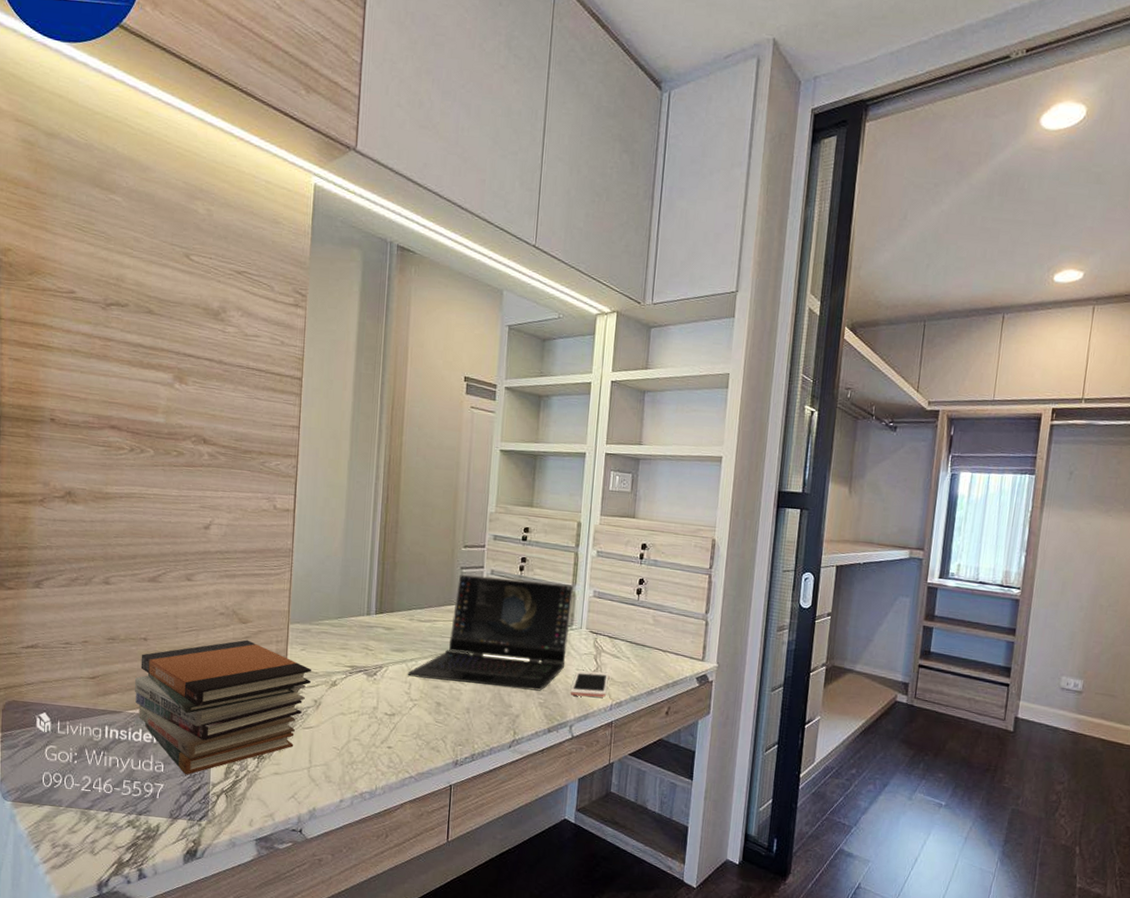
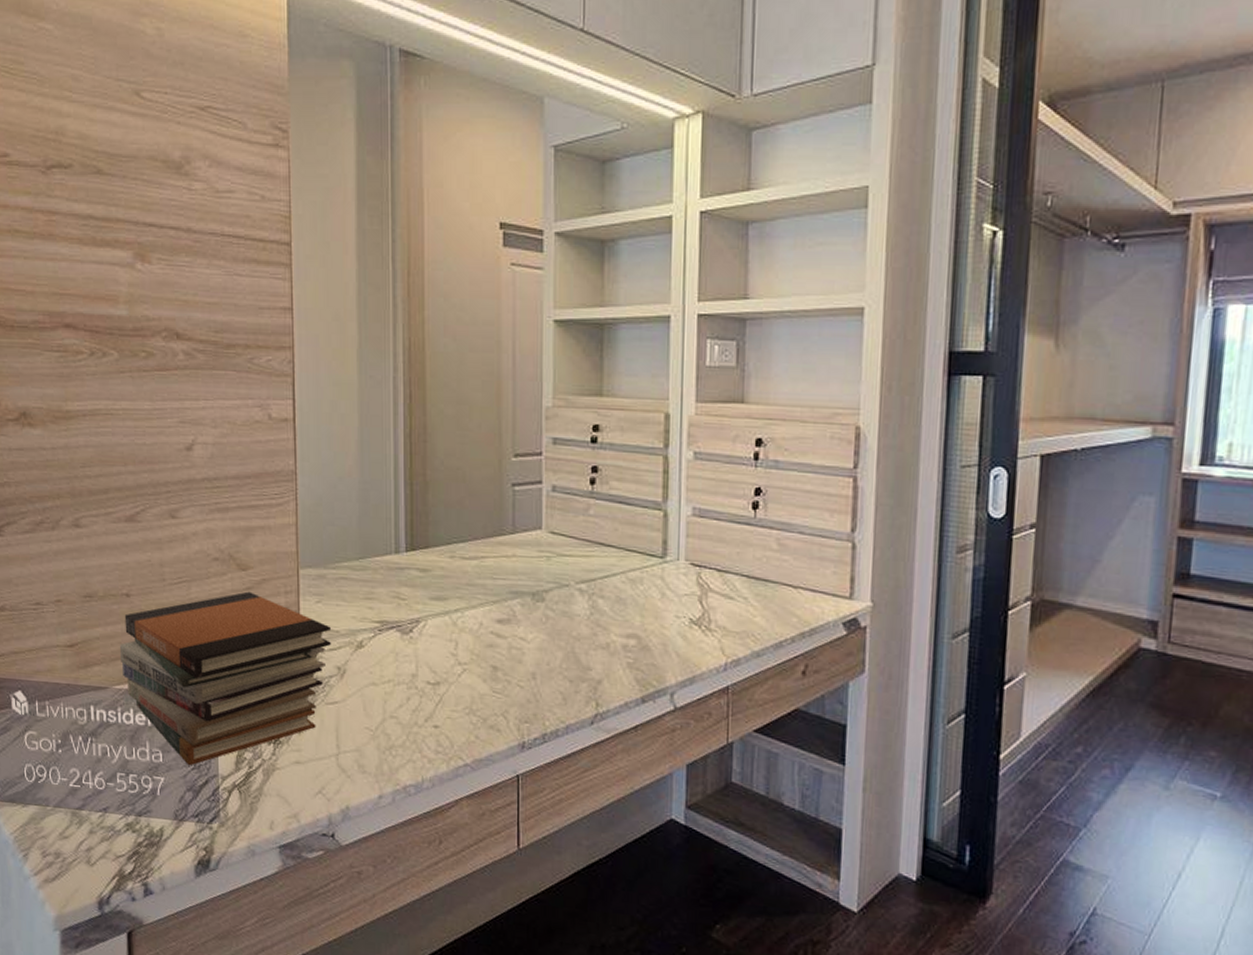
laptop: present [407,574,574,691] -> none [452,493,664,647]
cell phone: present [570,670,609,698] -> none [668,617,720,654]

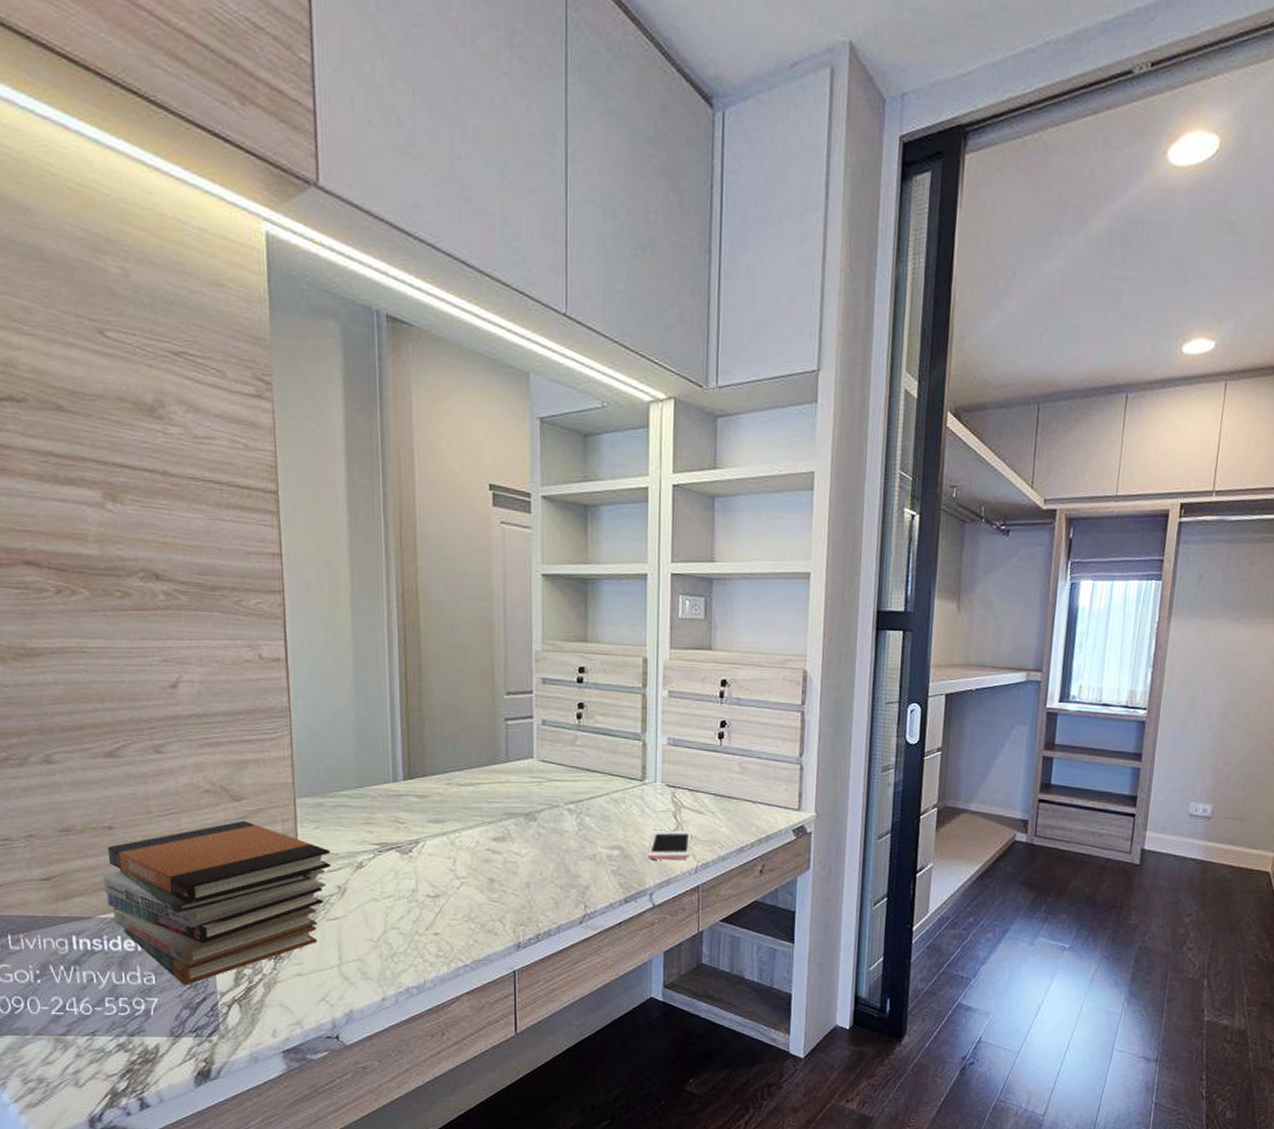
cell phone: none [668,617,720,654] -> present [647,830,692,860]

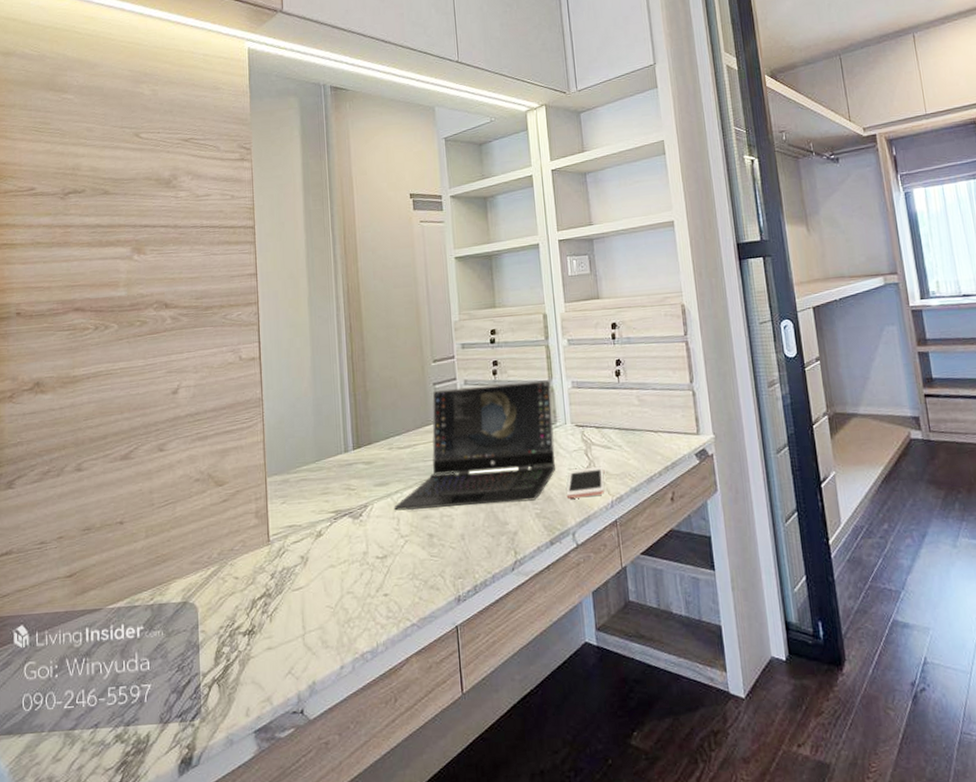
book stack: present [103,820,330,986] -> none [114,503,295,669]
laptop: none [450,726,643,857] -> present [394,380,556,511]

